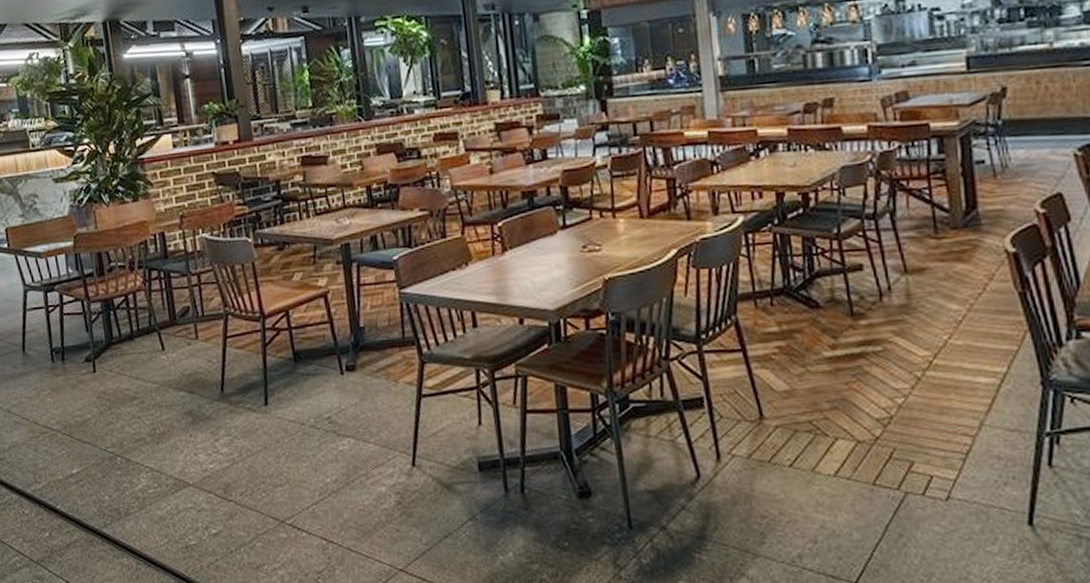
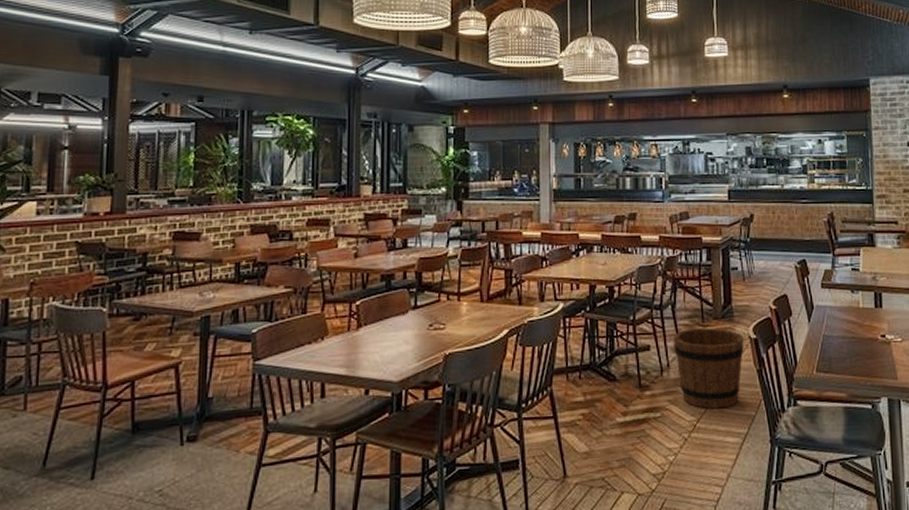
bucket: none [895,240,999,342] -> present [674,328,744,409]

